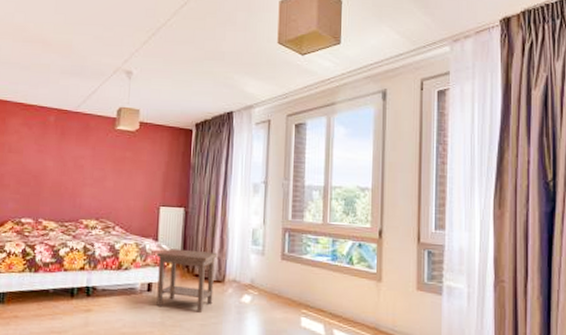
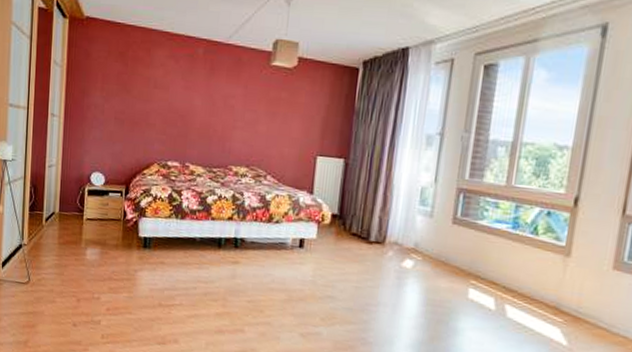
side table: present [156,248,218,313] -> none [308,203,379,275]

